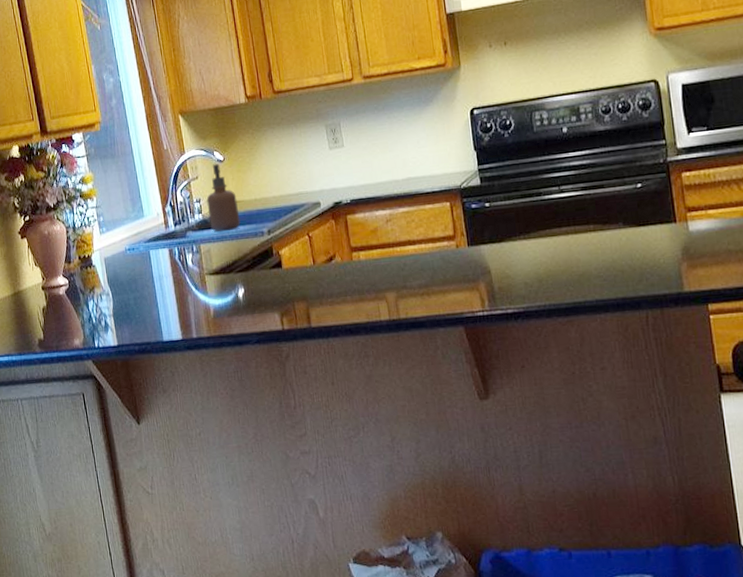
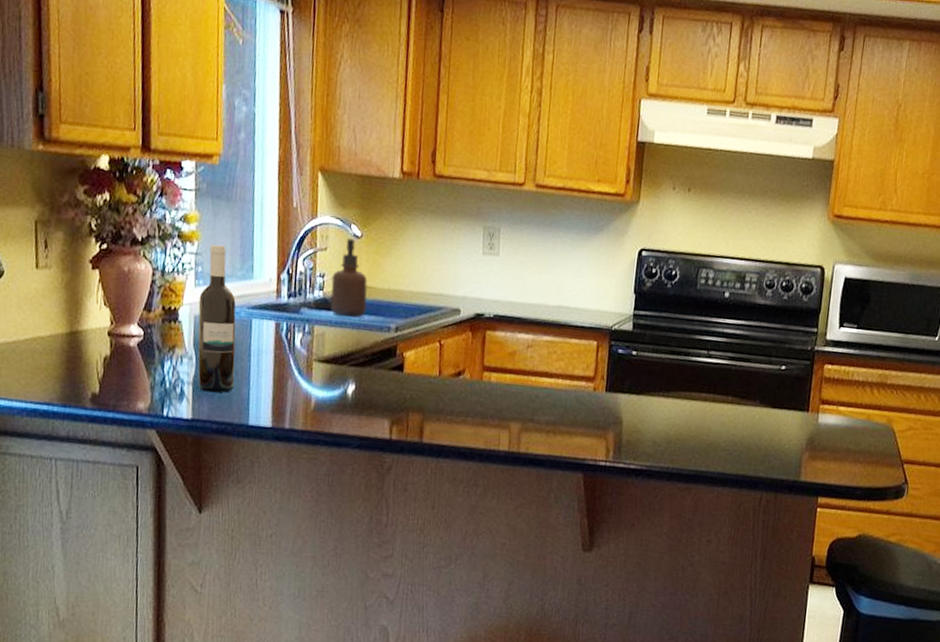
wine bottle: none [105,195,146,320] -> present [197,244,236,393]

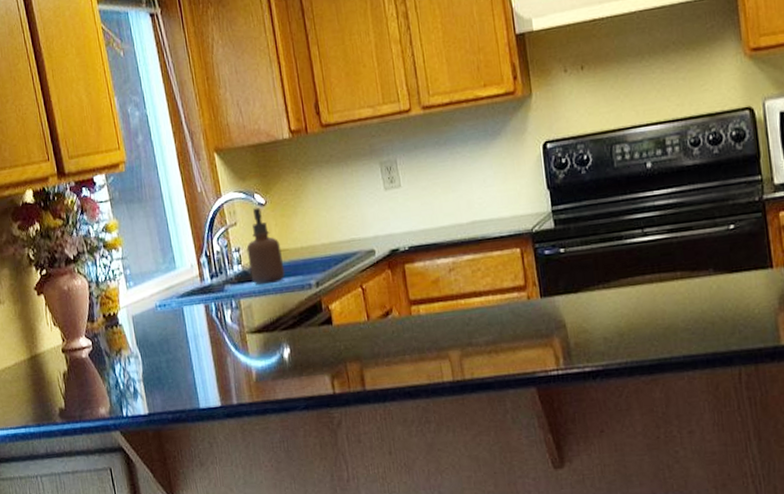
wine bottle: present [197,244,236,393] -> none [132,244,180,386]

